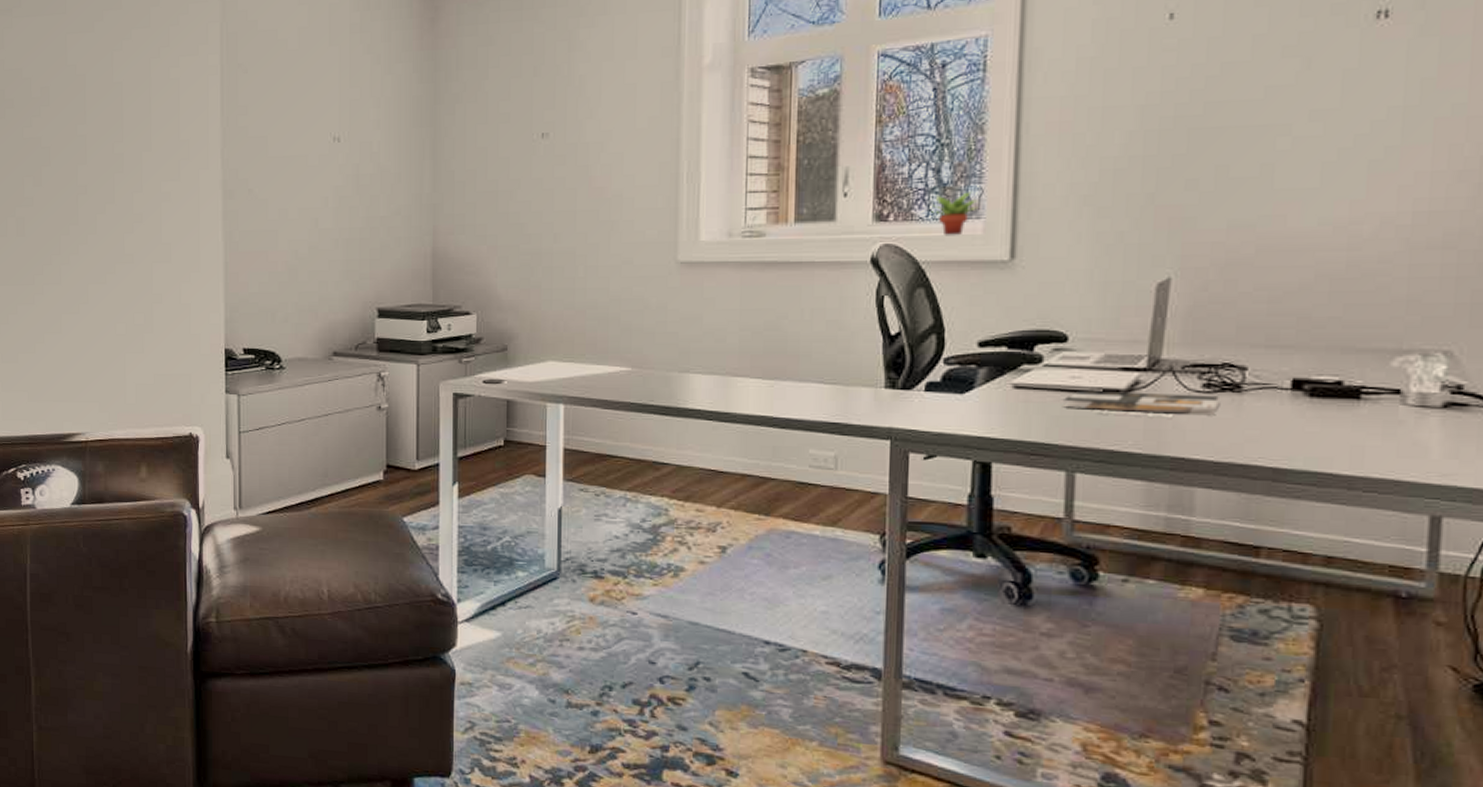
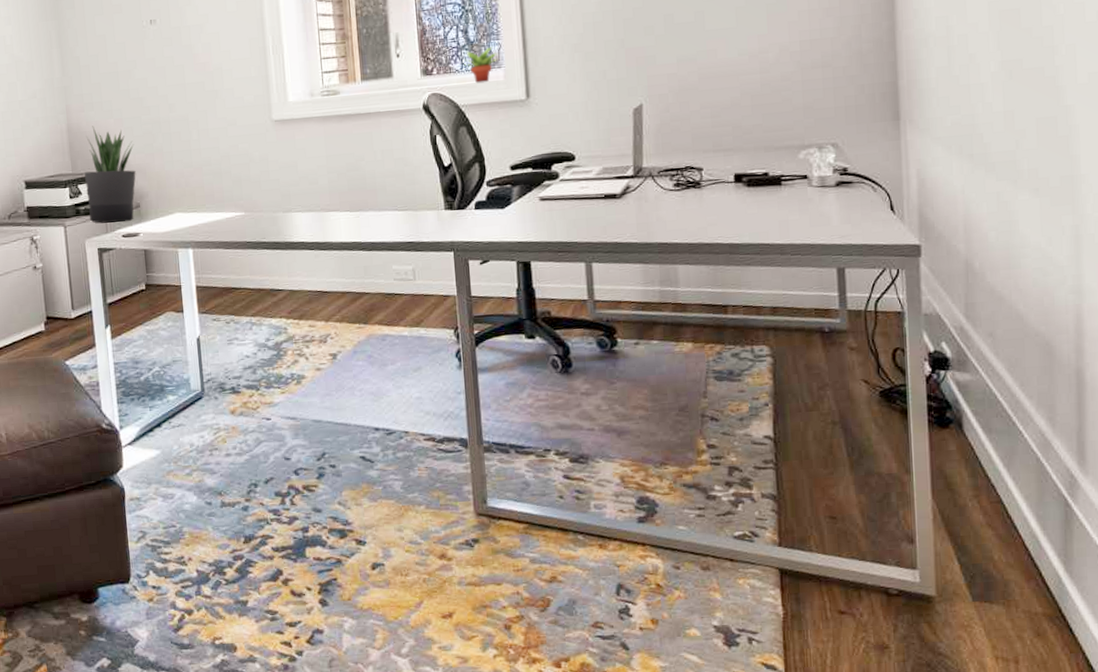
planter: none [447,251,508,366] -> present [85,126,136,223]
magazine: present [1062,390,1221,418] -> none [576,192,688,215]

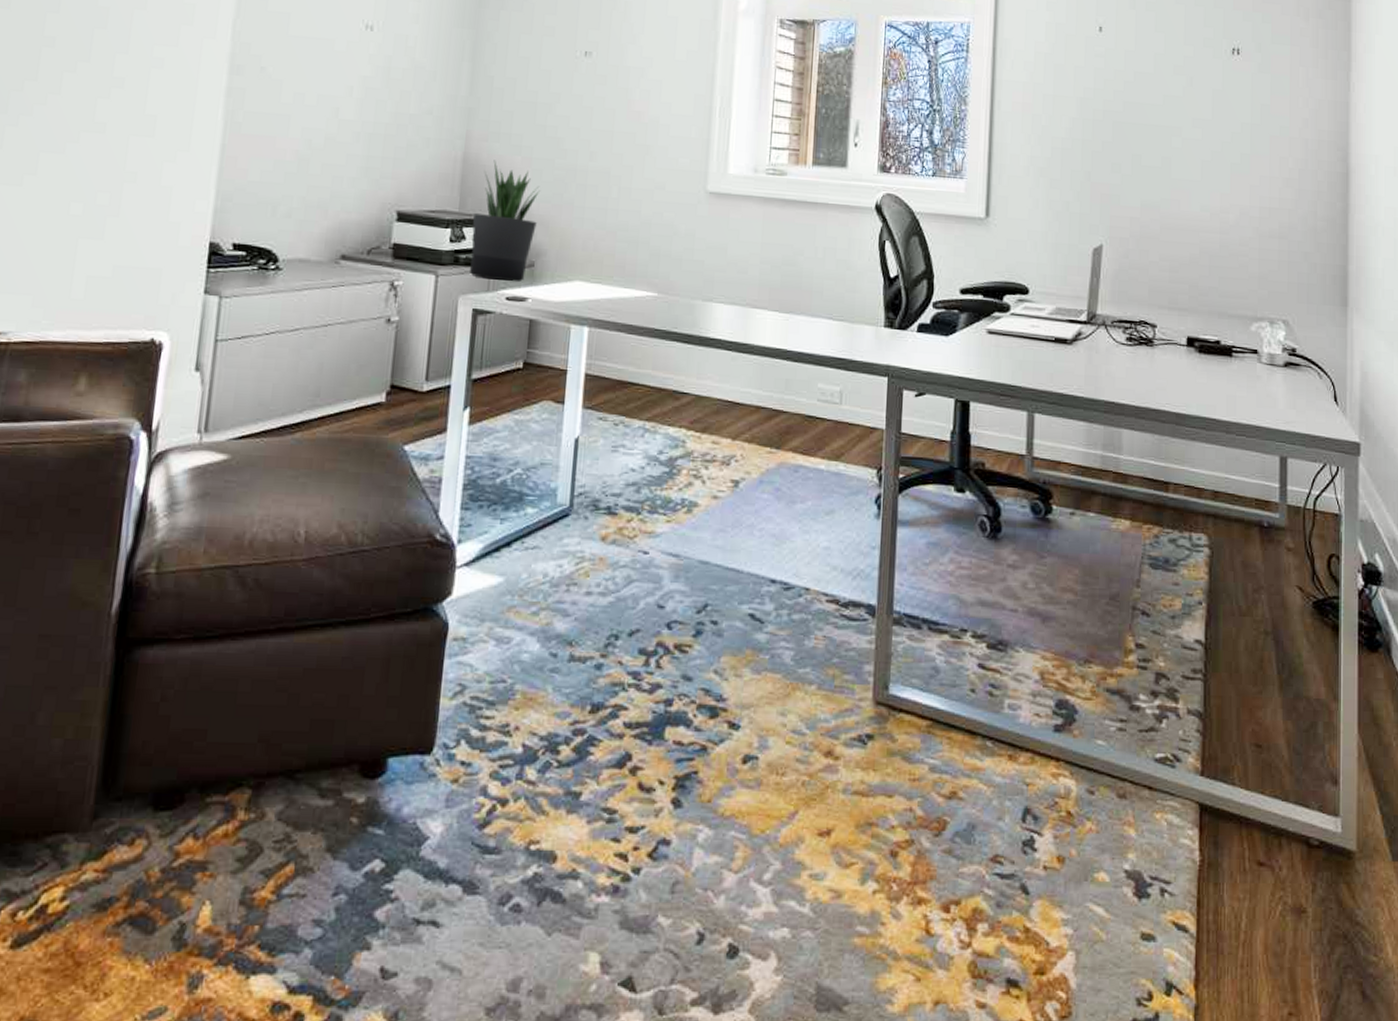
succulent plant: present [464,46,499,84] -> none [925,153,962,192]

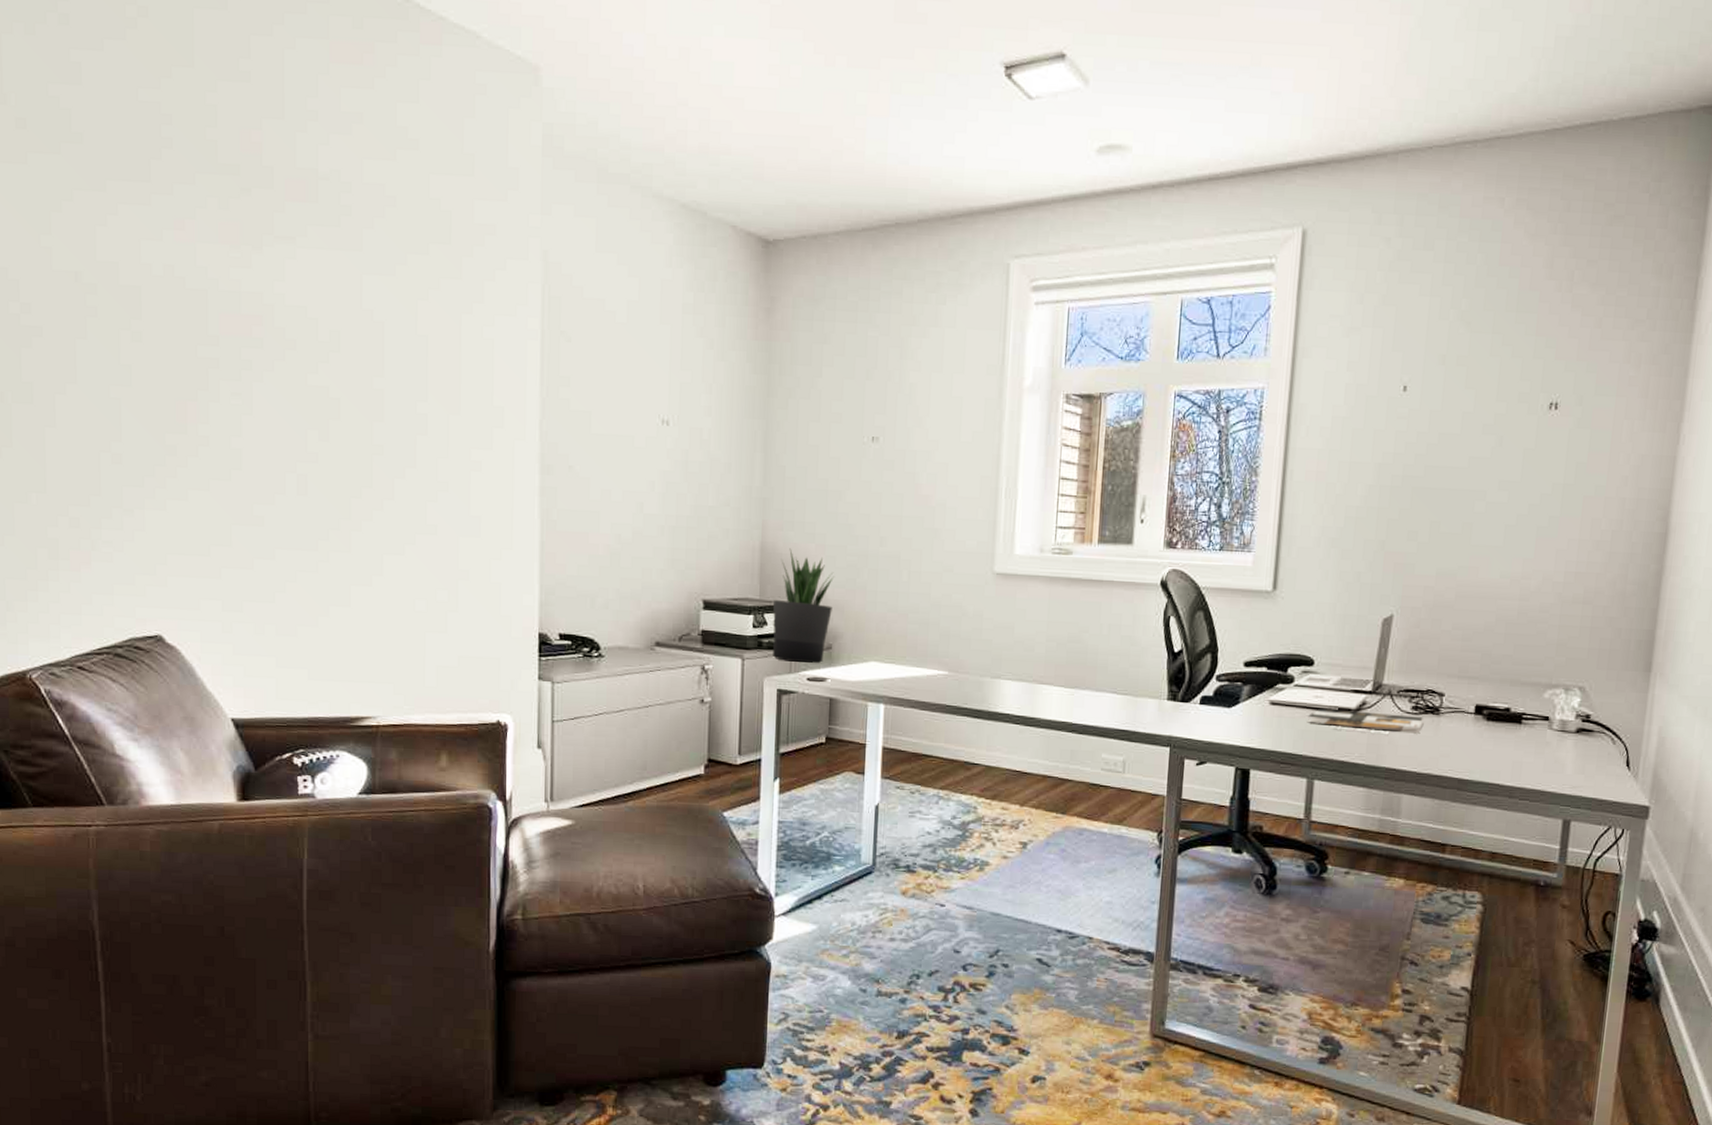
magazine: none [1024,338,1139,367] -> present [1307,708,1425,735]

